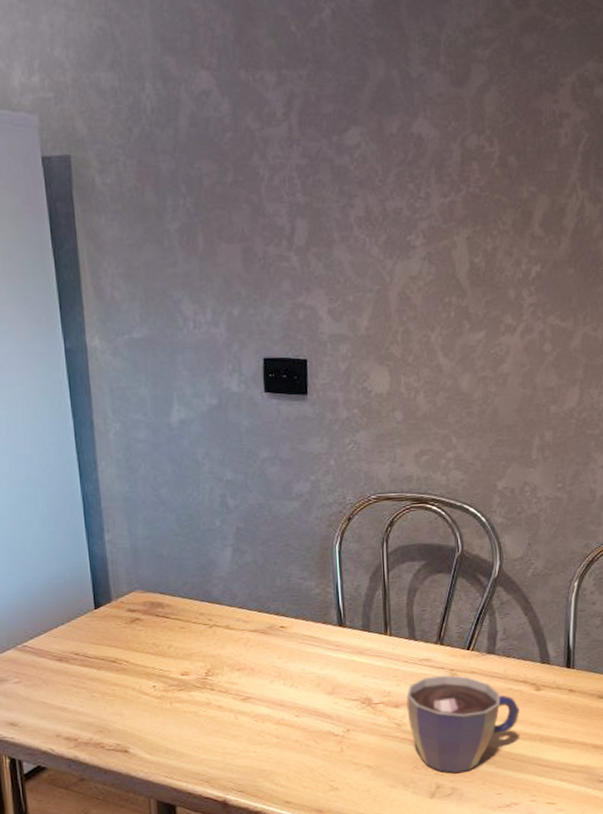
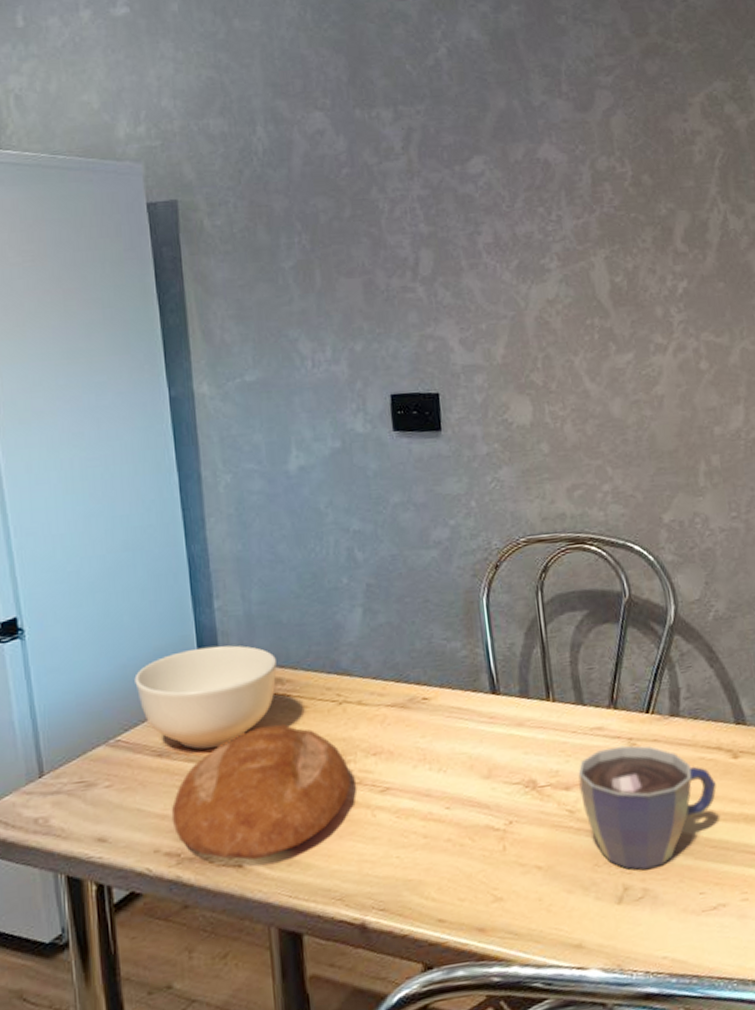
bowl: none [37,572,158,657] -> present [134,645,277,749]
bread: none [69,641,218,748] -> present [171,724,351,861]

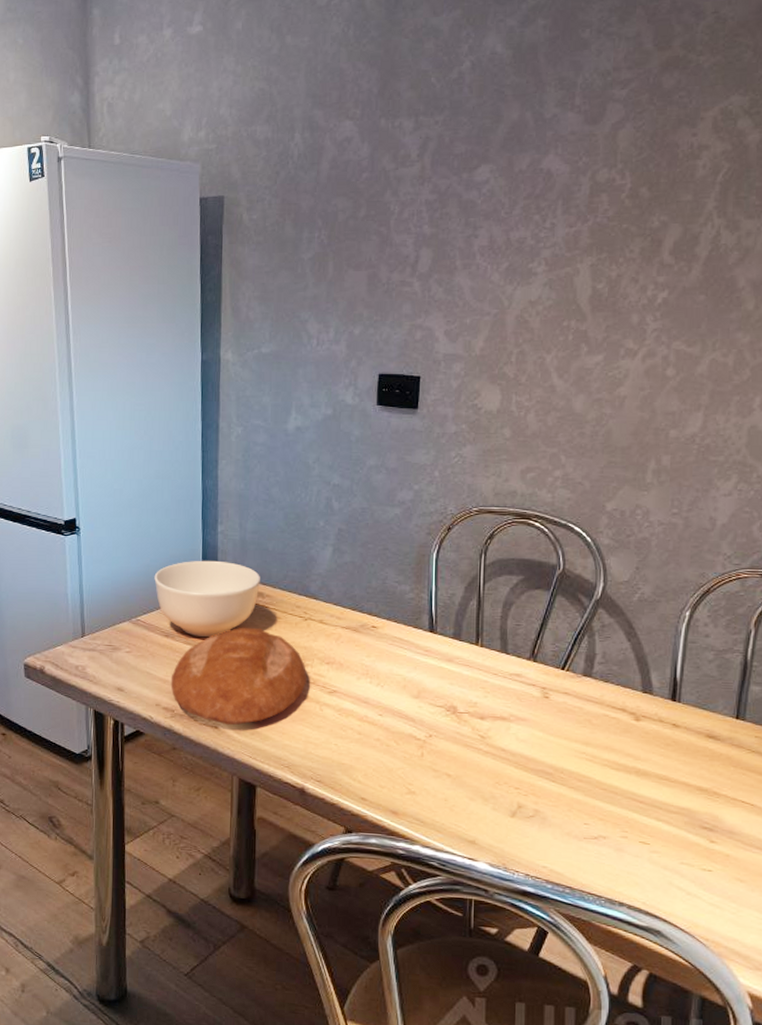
cup: present [578,745,717,870] -> none [493,692,615,796]

